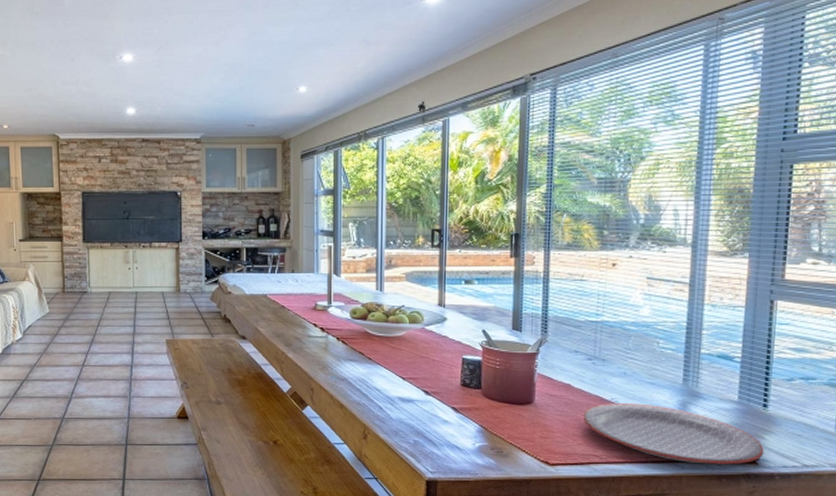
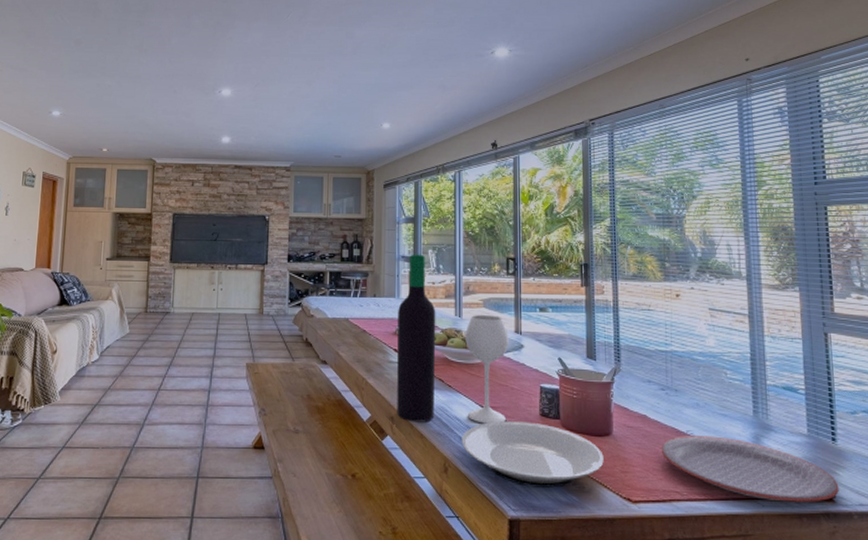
wine bottle: none [317,227,432,394] -> present [397,254,509,424]
plate: none [381,391,524,452] -> present [462,421,604,488]

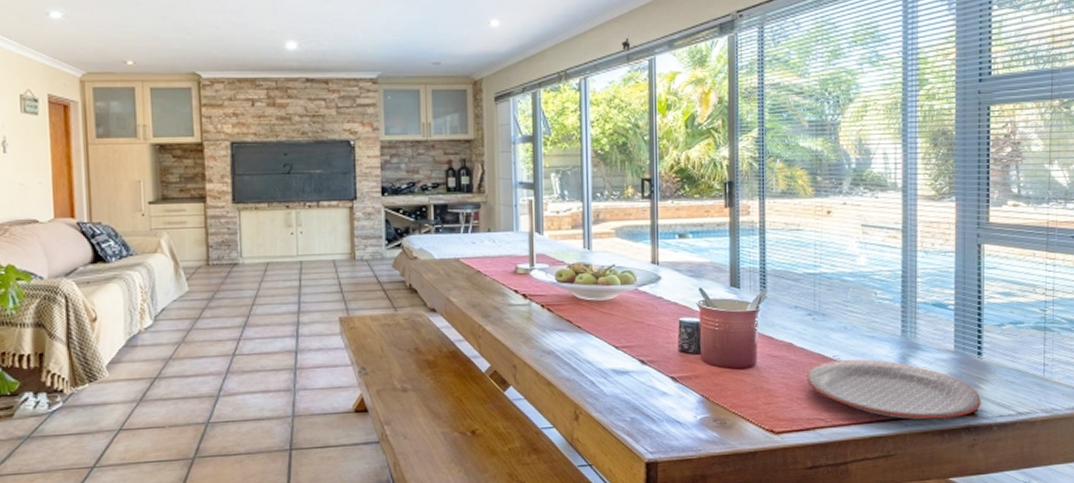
wine bottle: present [397,254,509,424] -> none [517,179,645,370]
plate: present [462,421,604,488] -> none [593,359,747,428]

